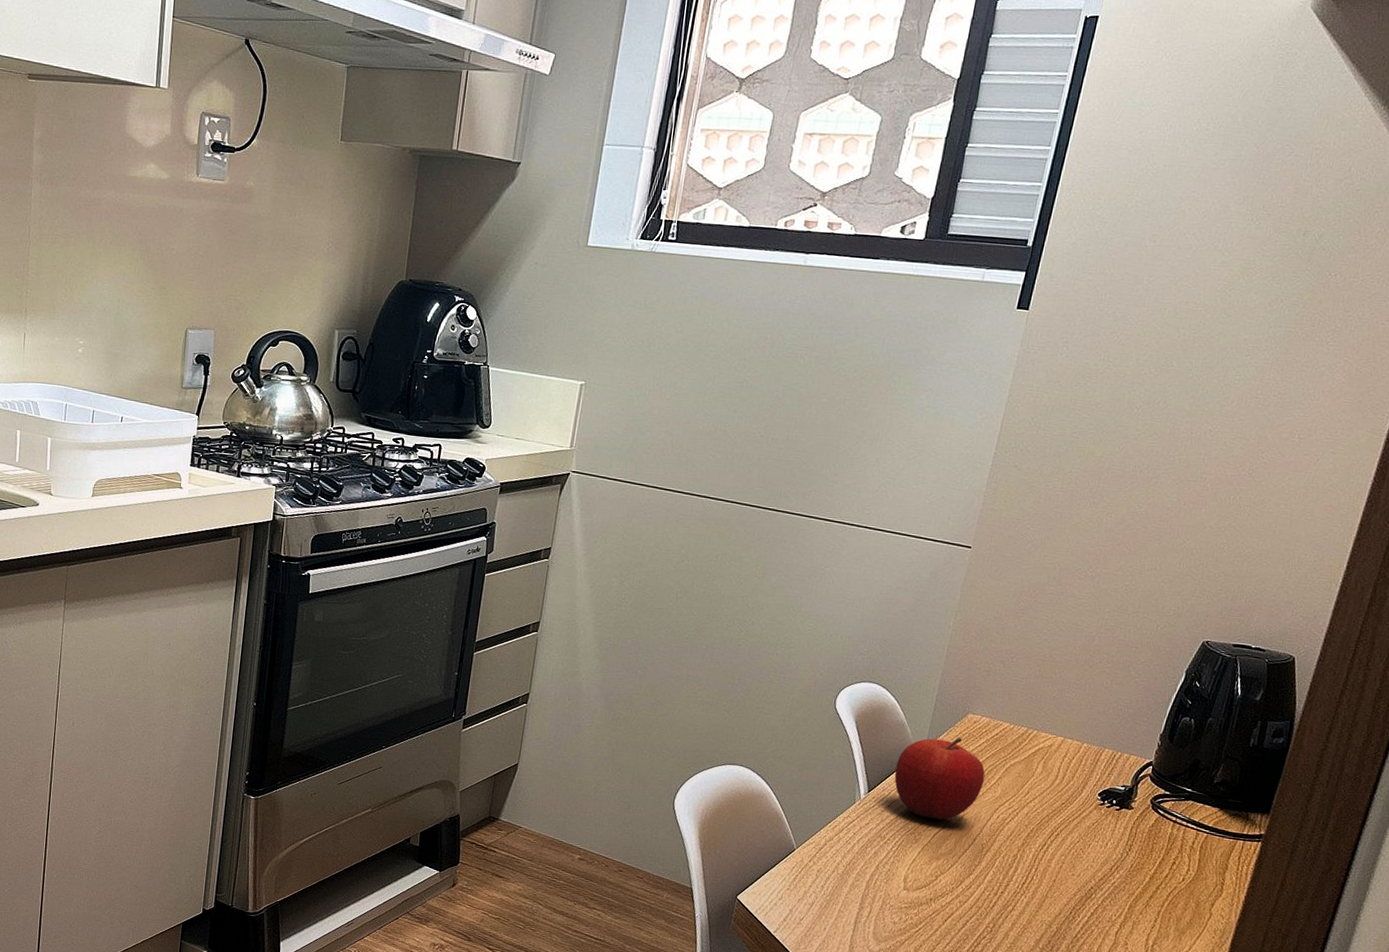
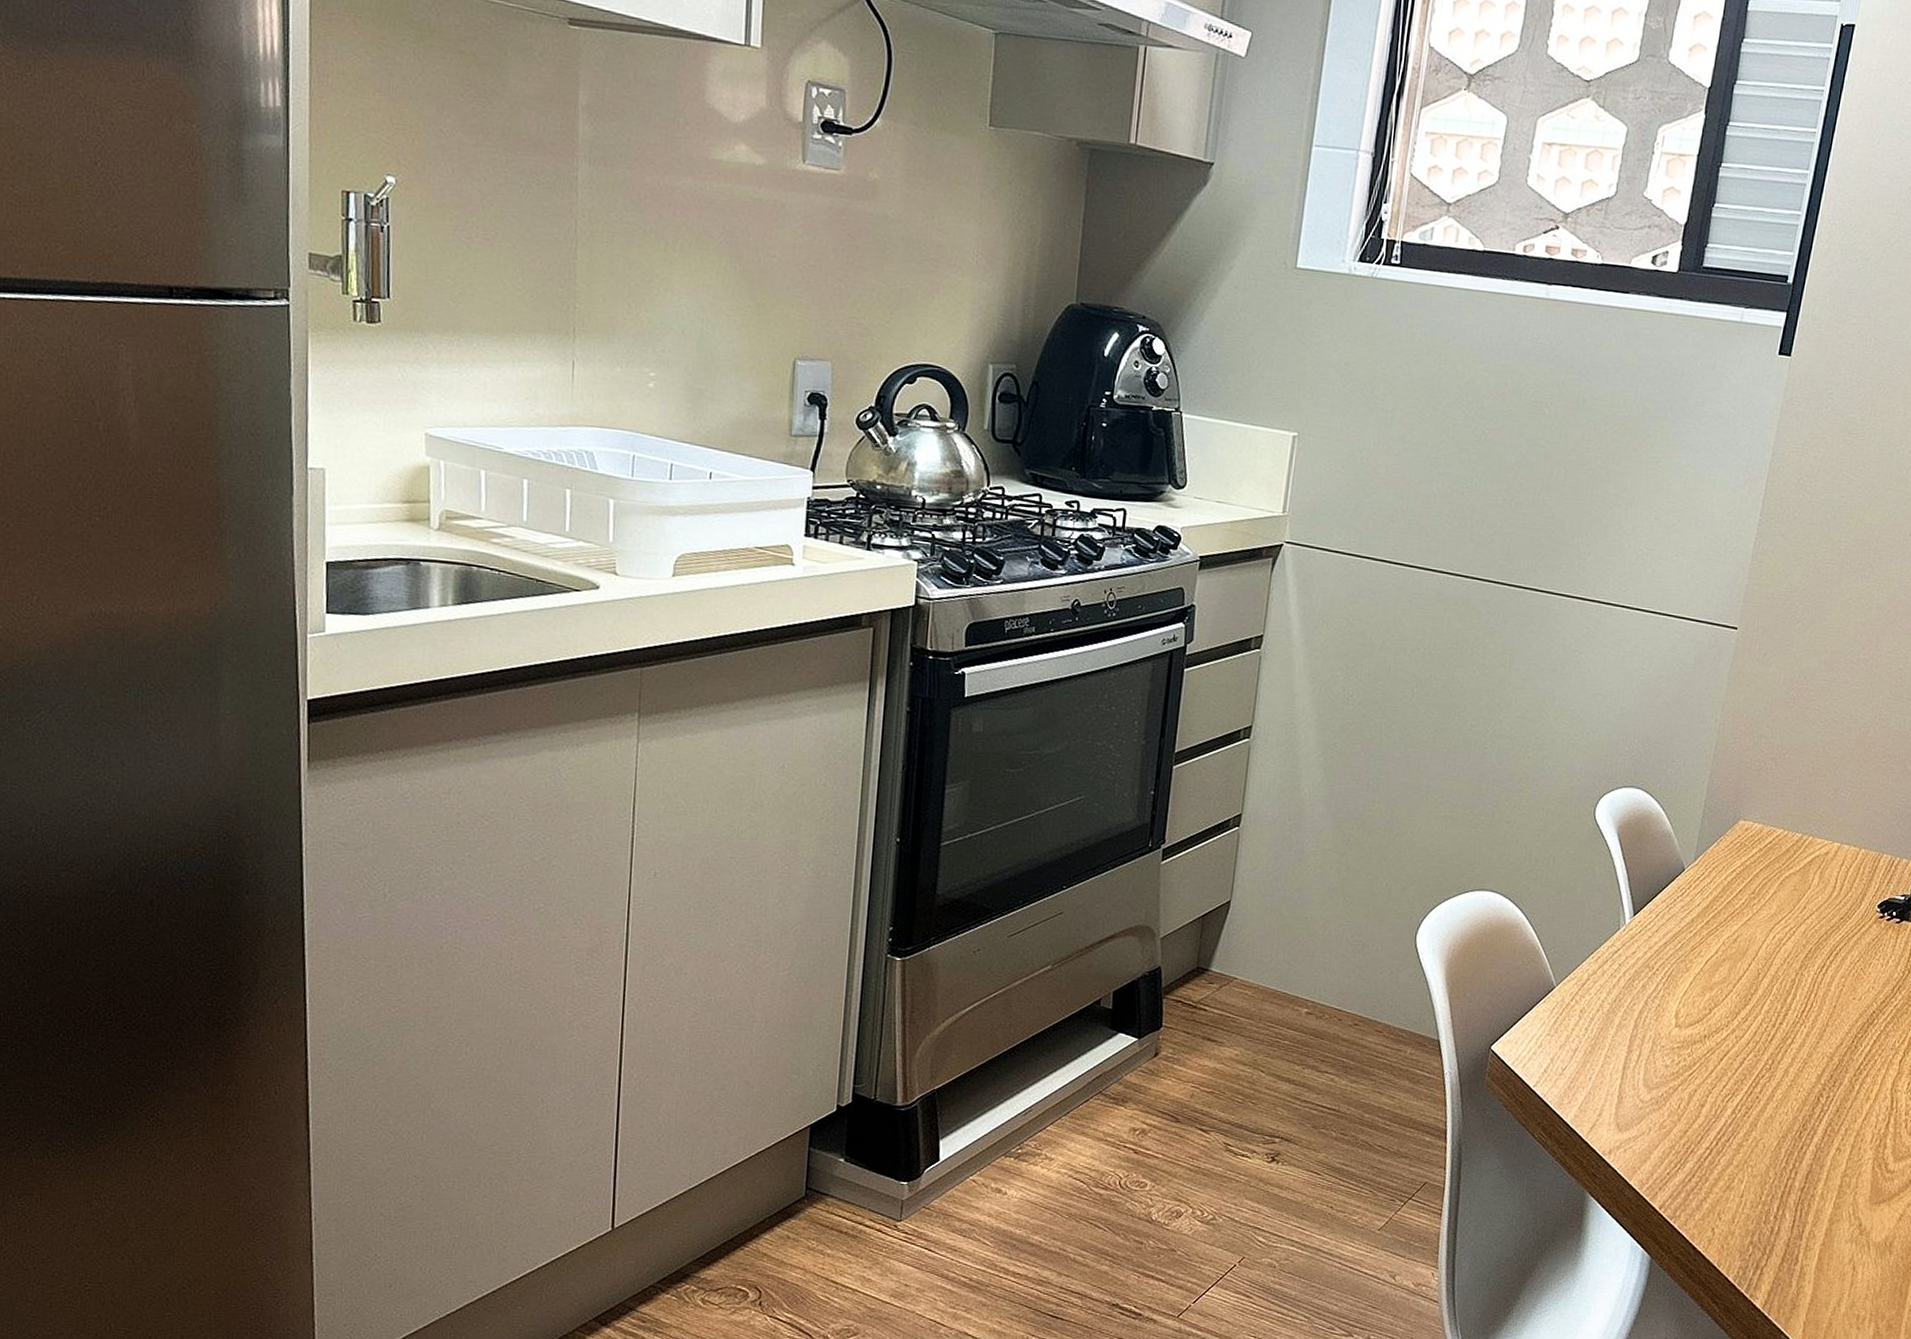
fruit: present [894,737,985,820] -> none [1662,847,1759,944]

